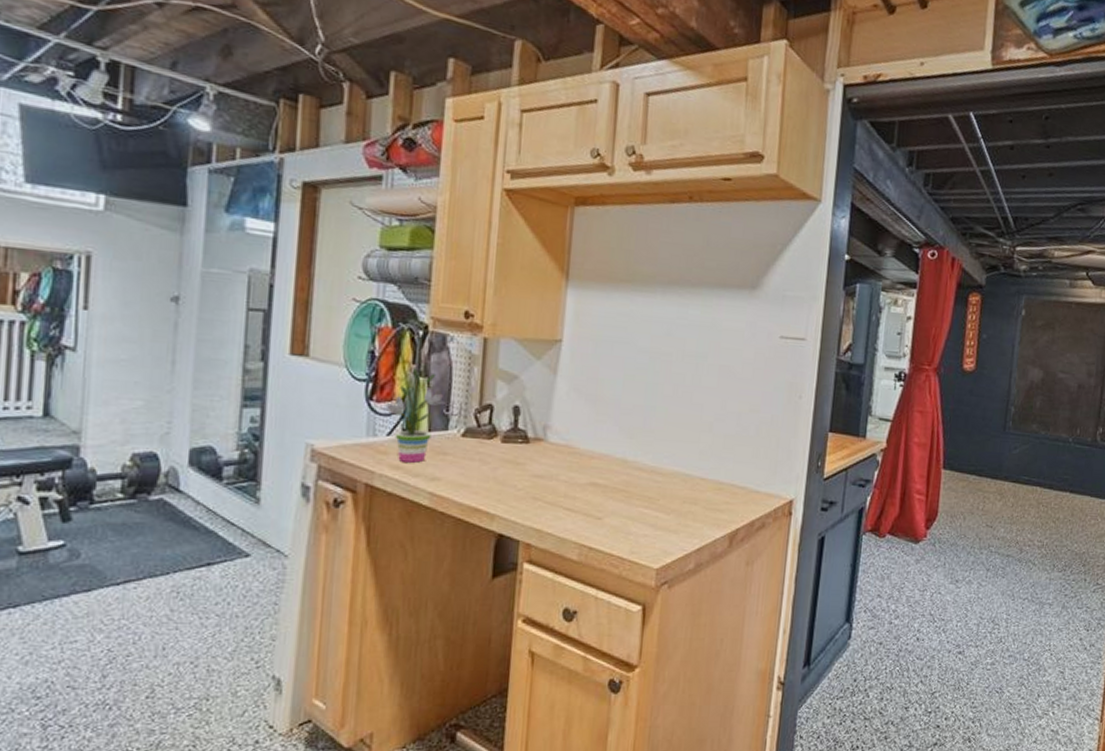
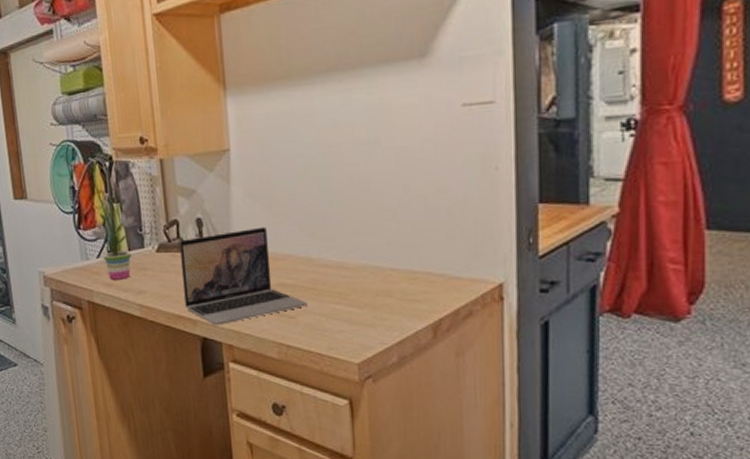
laptop: none [485,423,616,522] -> present [179,226,307,326]

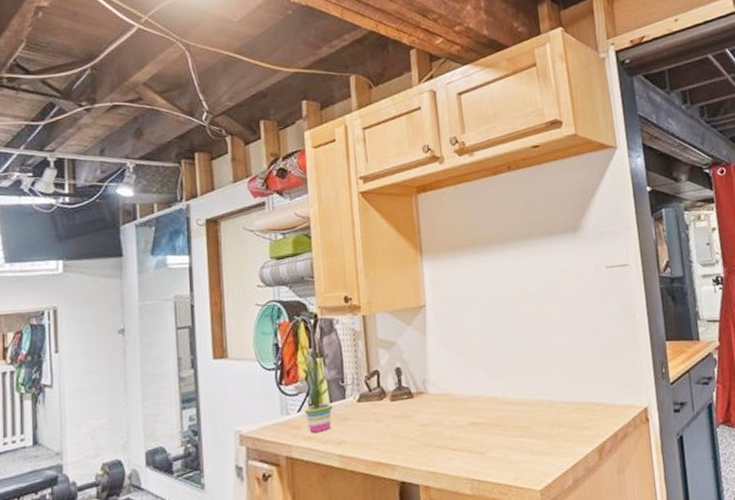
laptop: present [179,226,307,326] -> none [379,372,495,469]

